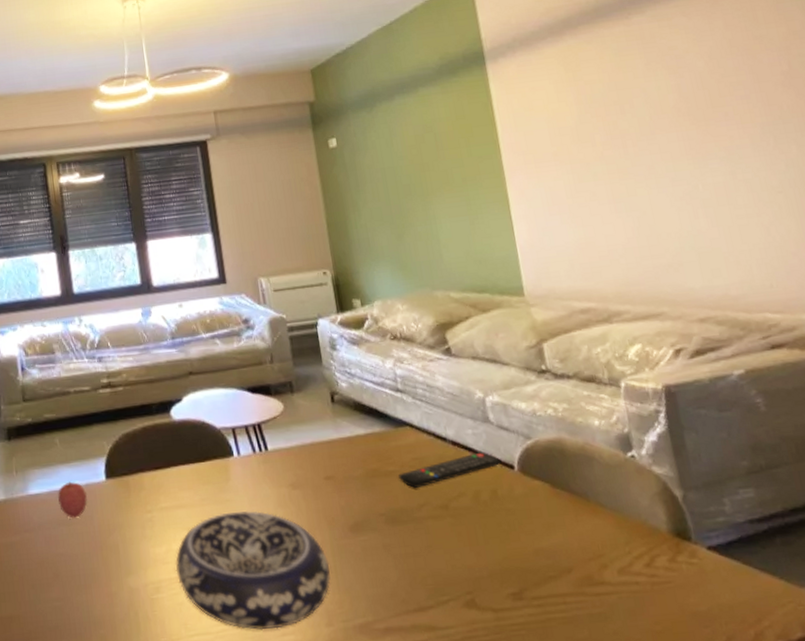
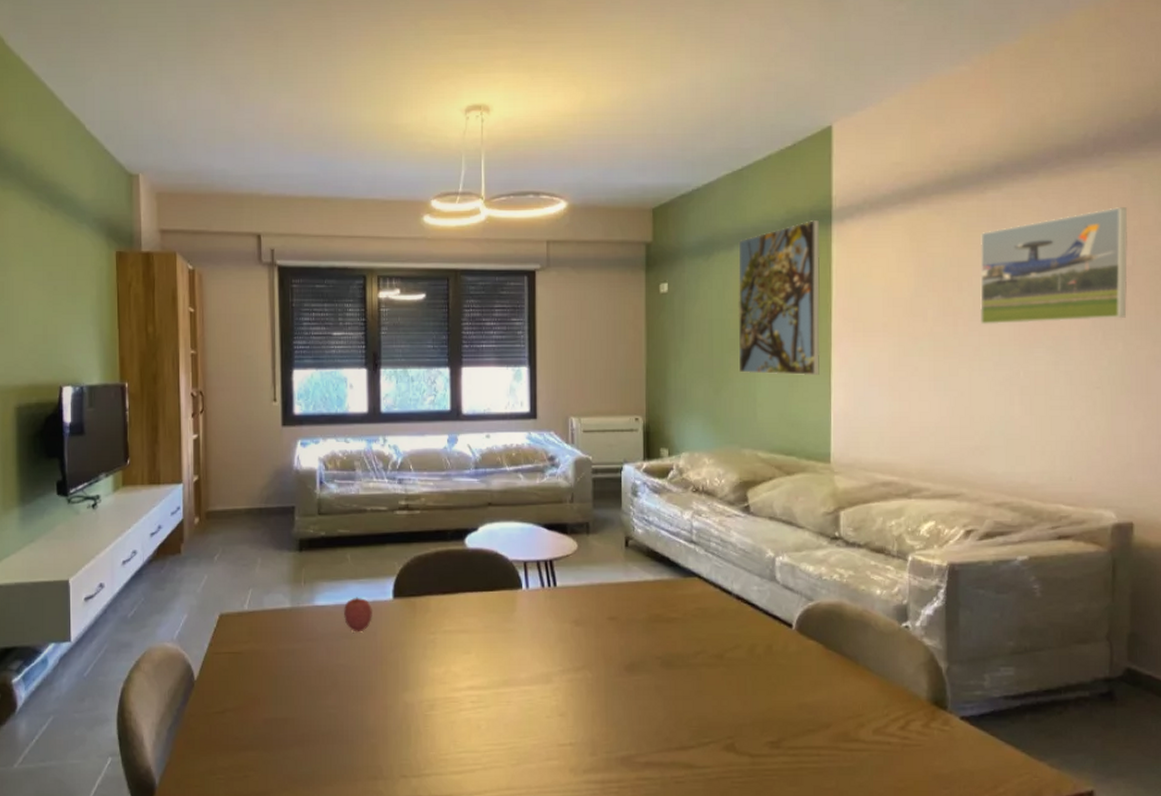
decorative bowl: present [176,511,331,630] -> none [452,642,601,754]
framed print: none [398,62,499,217] -> present [738,220,821,376]
remote control: present [398,452,502,488] -> none [680,608,781,636]
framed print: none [633,15,794,143] -> present [979,207,1128,325]

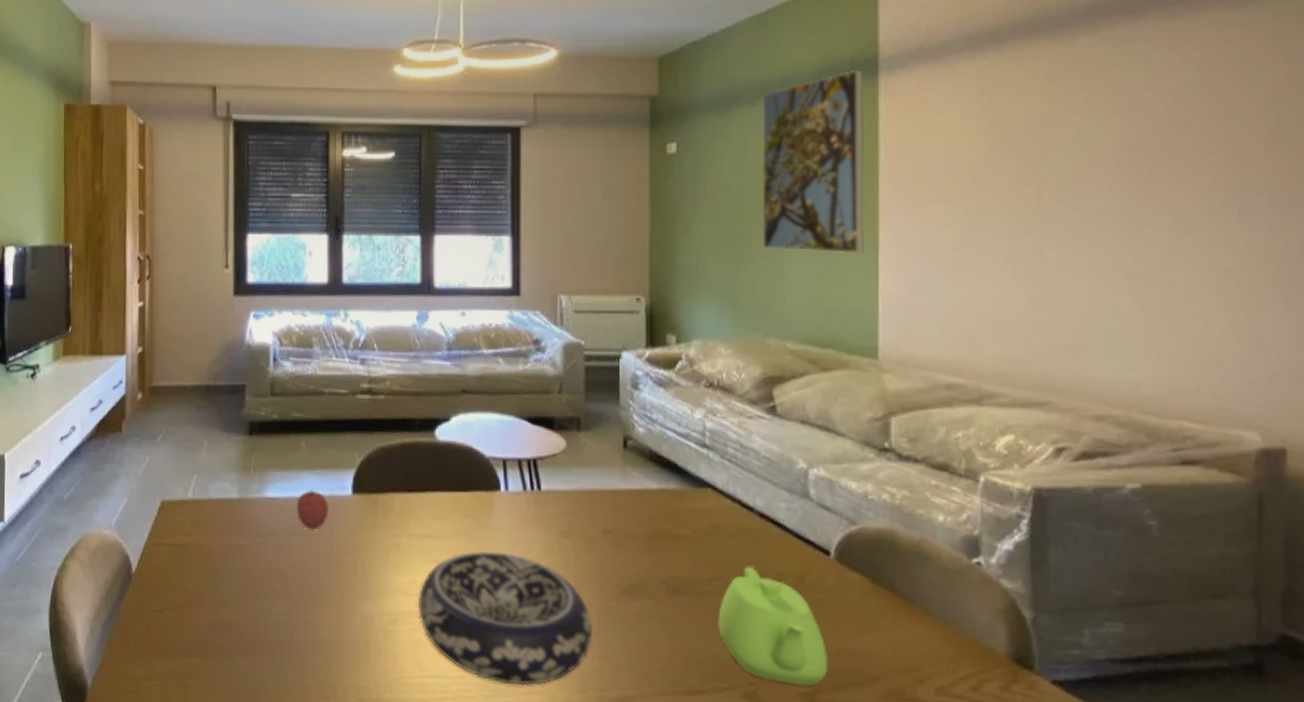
decorative bowl: none [452,642,601,754] -> present [417,551,593,686]
teapot: none [703,641,791,737] -> present [718,567,829,687]
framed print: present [979,207,1128,325] -> none [1070,54,1271,197]

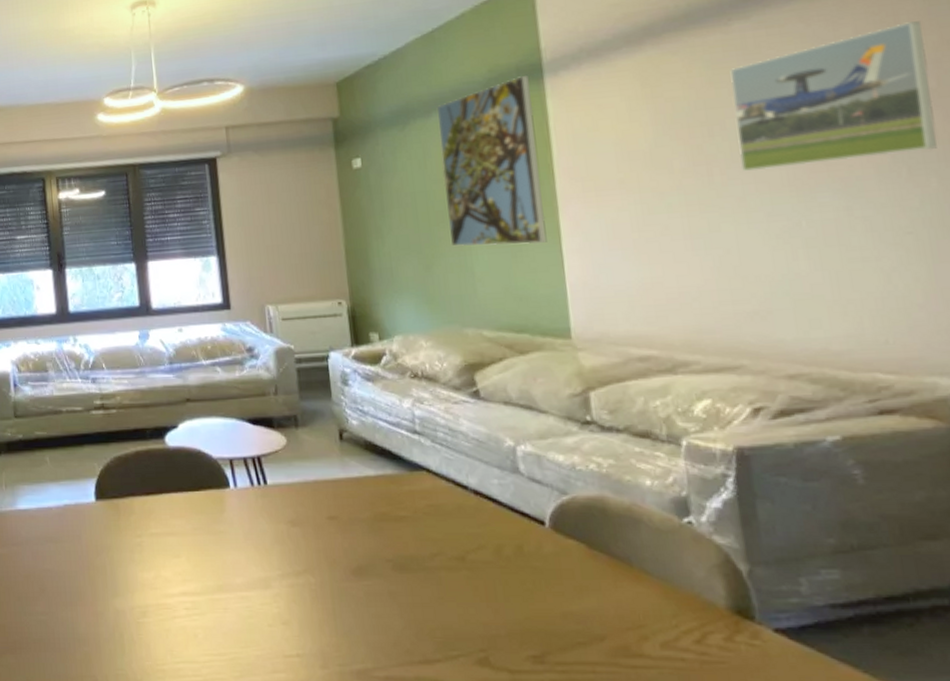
fruit: present [297,490,329,531] -> none [46,500,76,536]
decorative bowl: present [417,551,593,686] -> none [163,545,328,665]
teapot: present [718,567,829,687] -> none [444,541,555,650]
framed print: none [1070,54,1271,197] -> present [730,21,937,171]

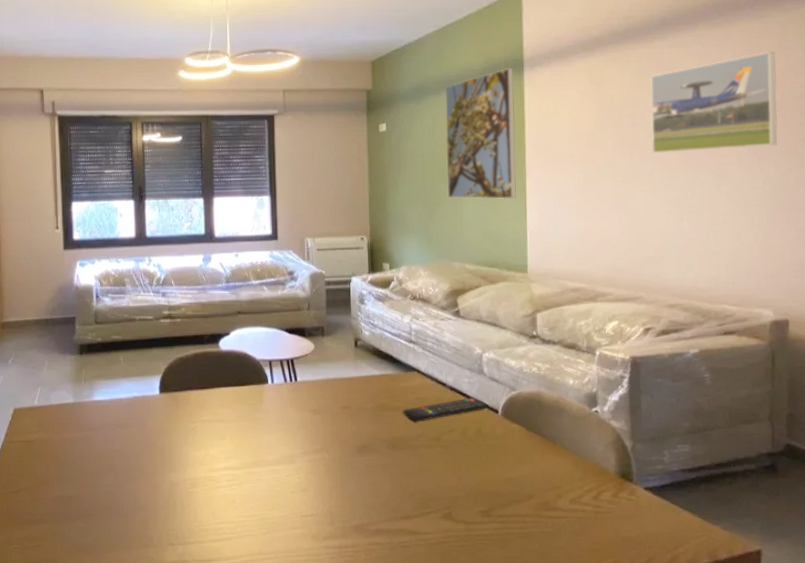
remote control: none [410,504,531,536] -> present [403,397,489,422]

